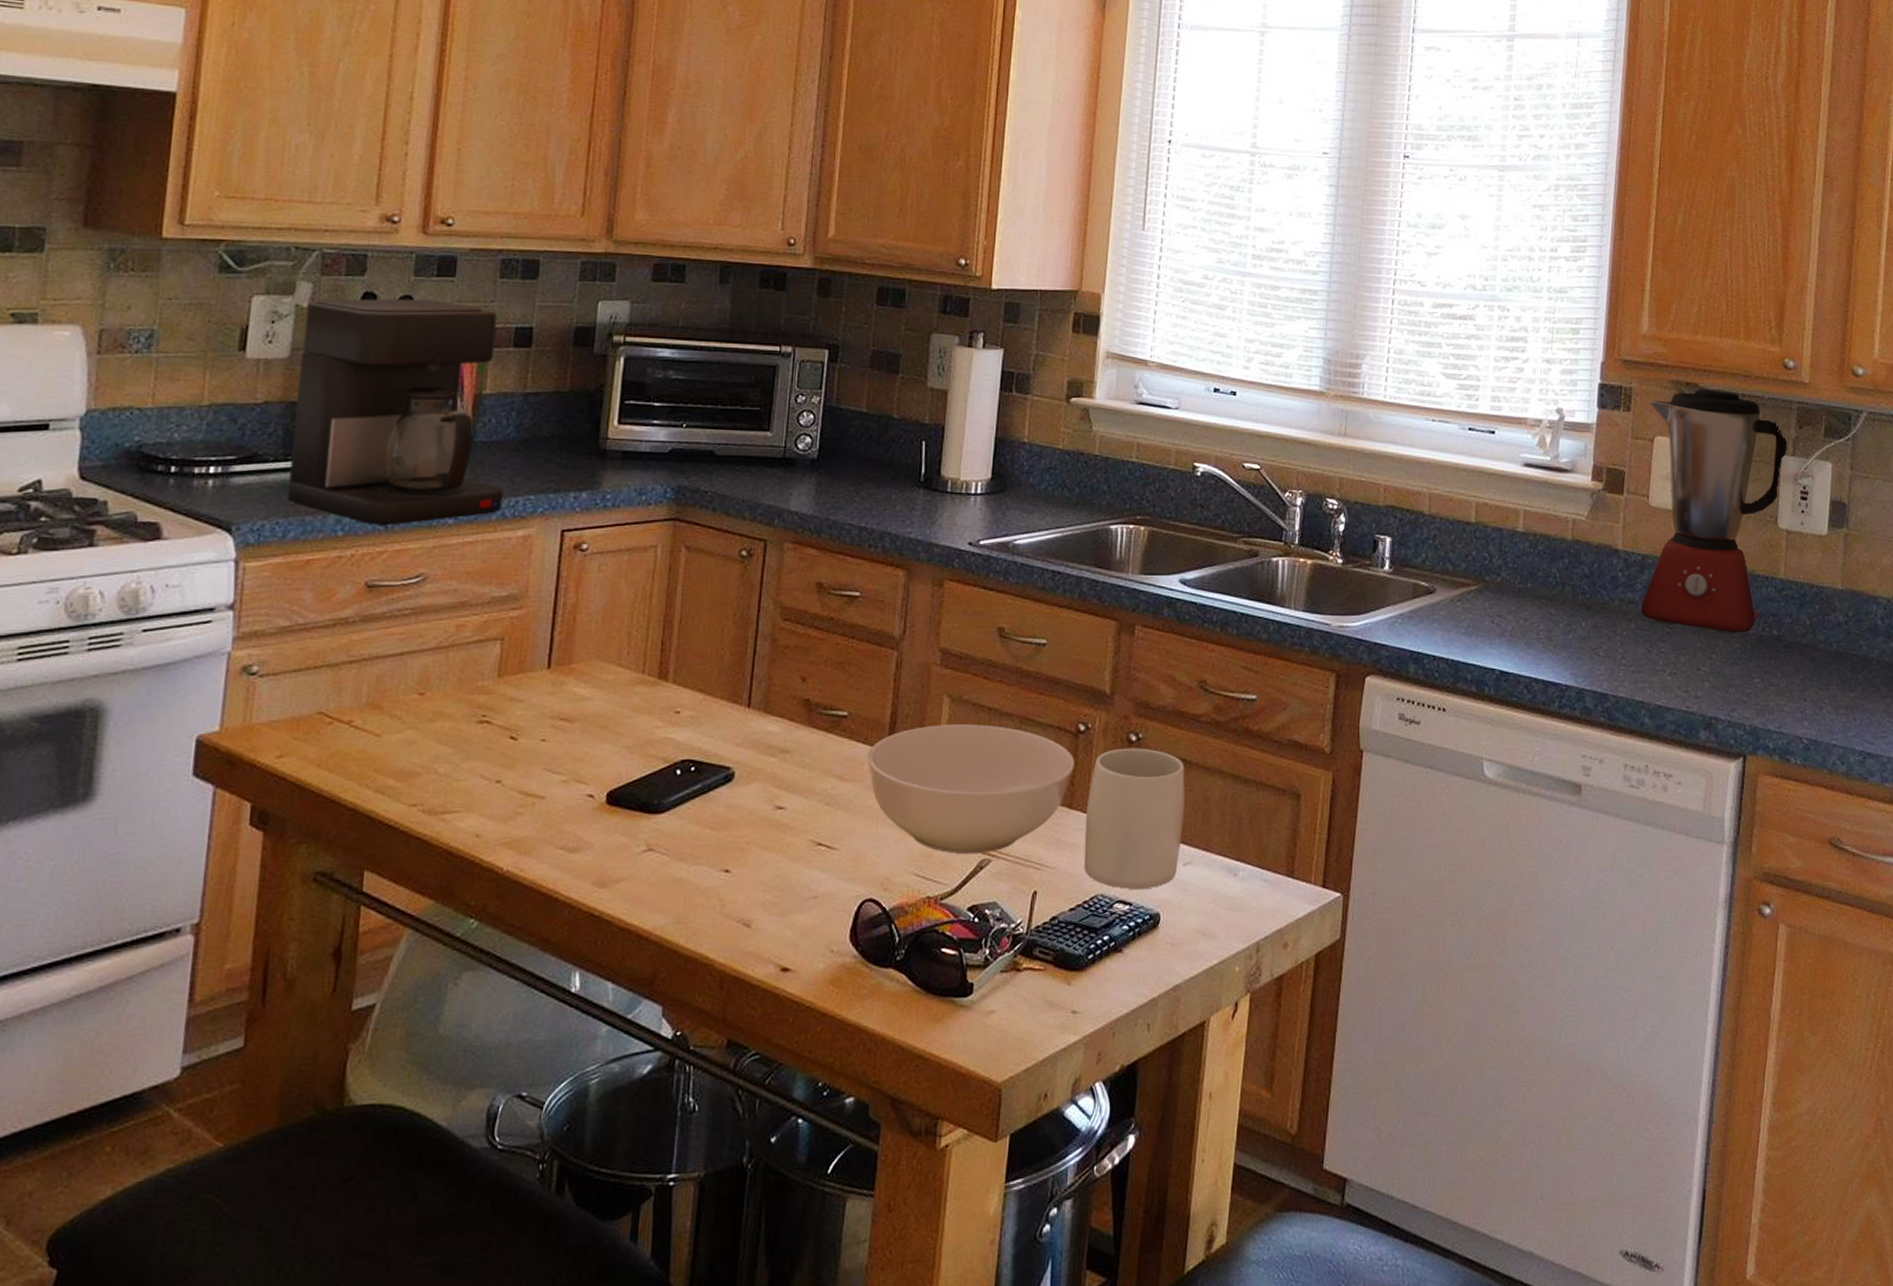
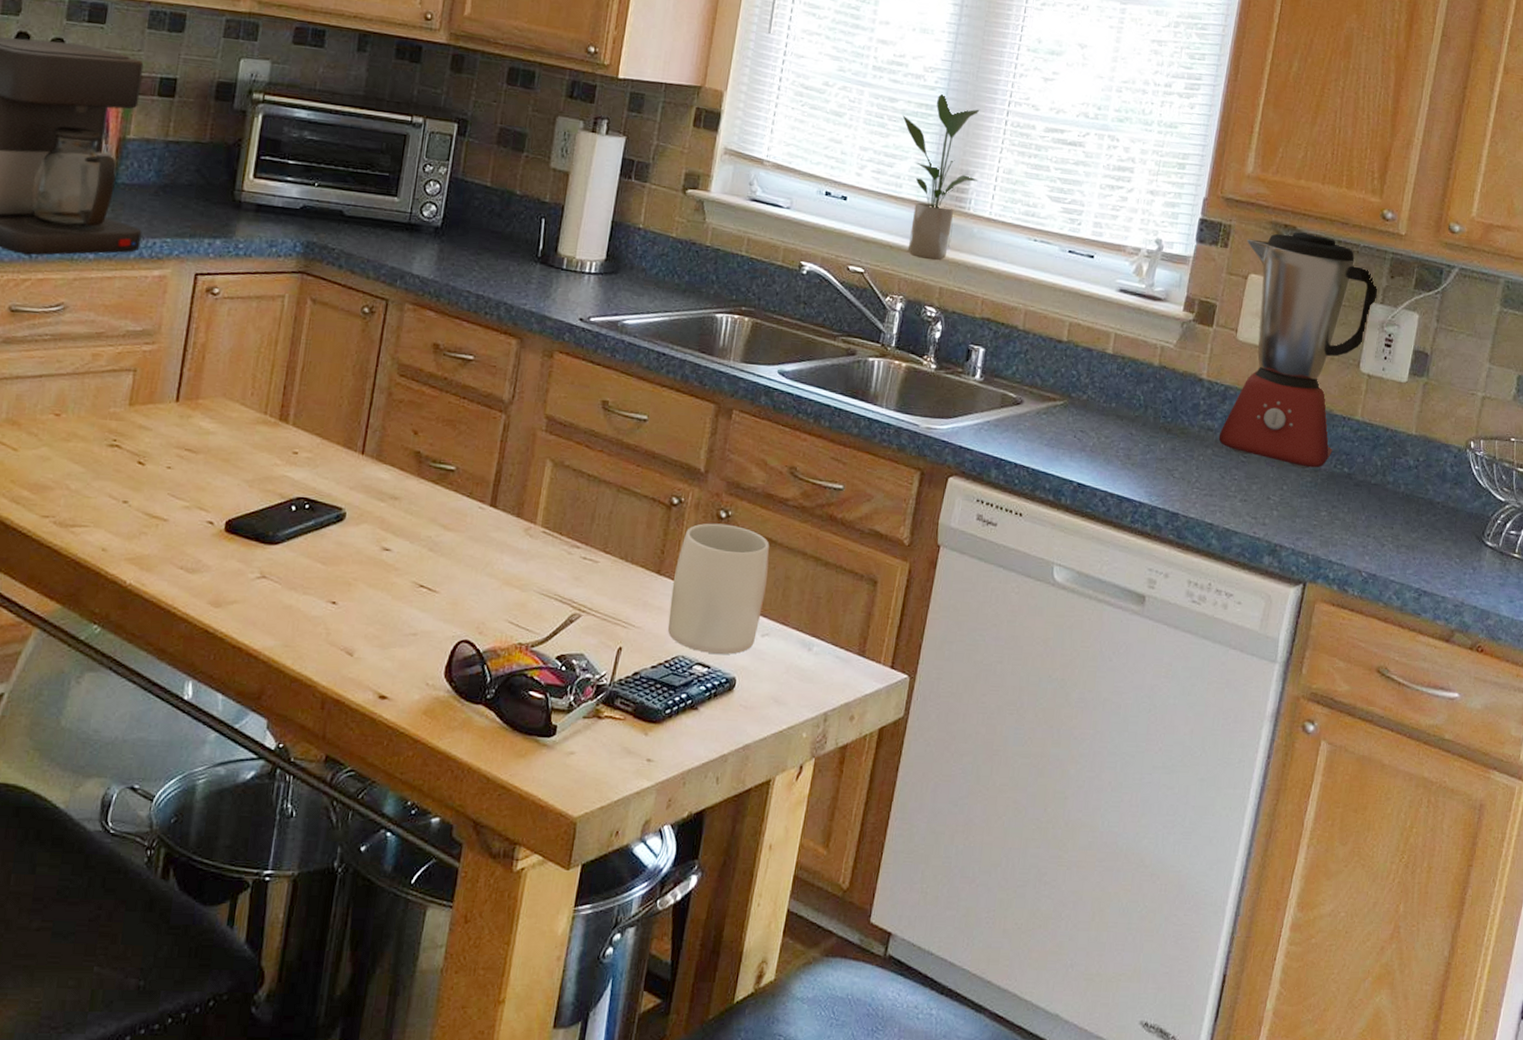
bowl: present [867,724,1075,855] -> none [470,486,667,609]
potted plant: none [1286,278,1370,450] -> present [902,94,980,261]

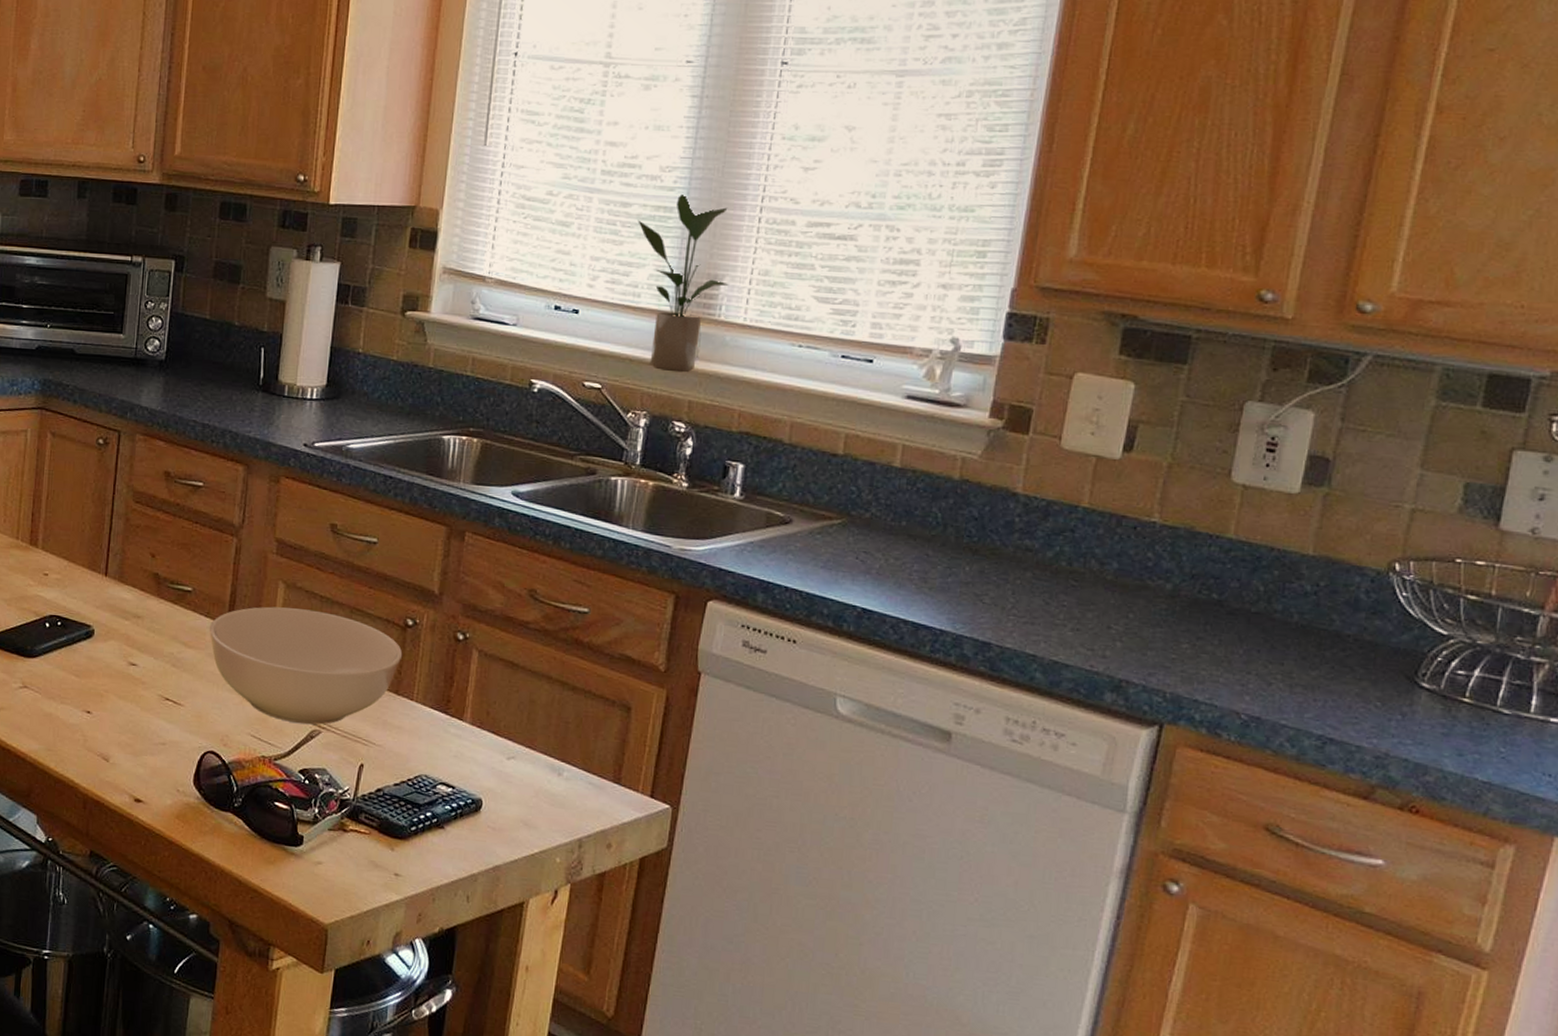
bowl: none [470,486,667,609] -> present [209,606,403,725]
mug: present [667,523,770,654] -> none [408,644,512,776]
blender: present [1218,232,1380,470] -> none [1040,322,1257,595]

